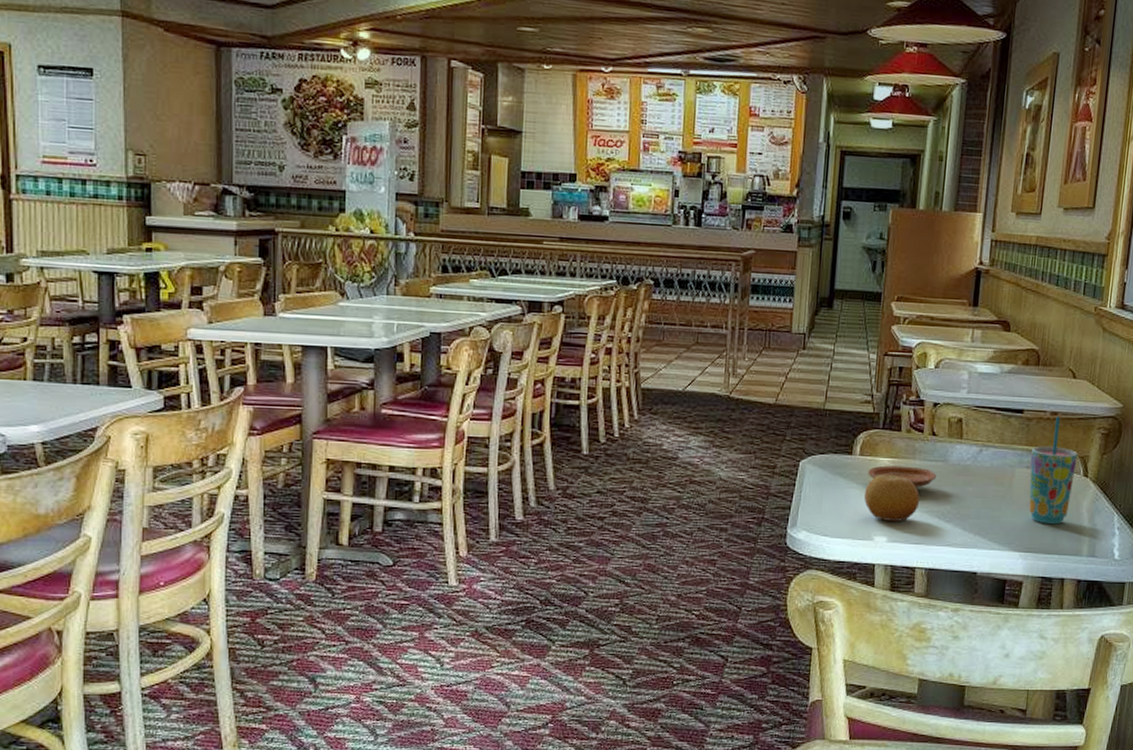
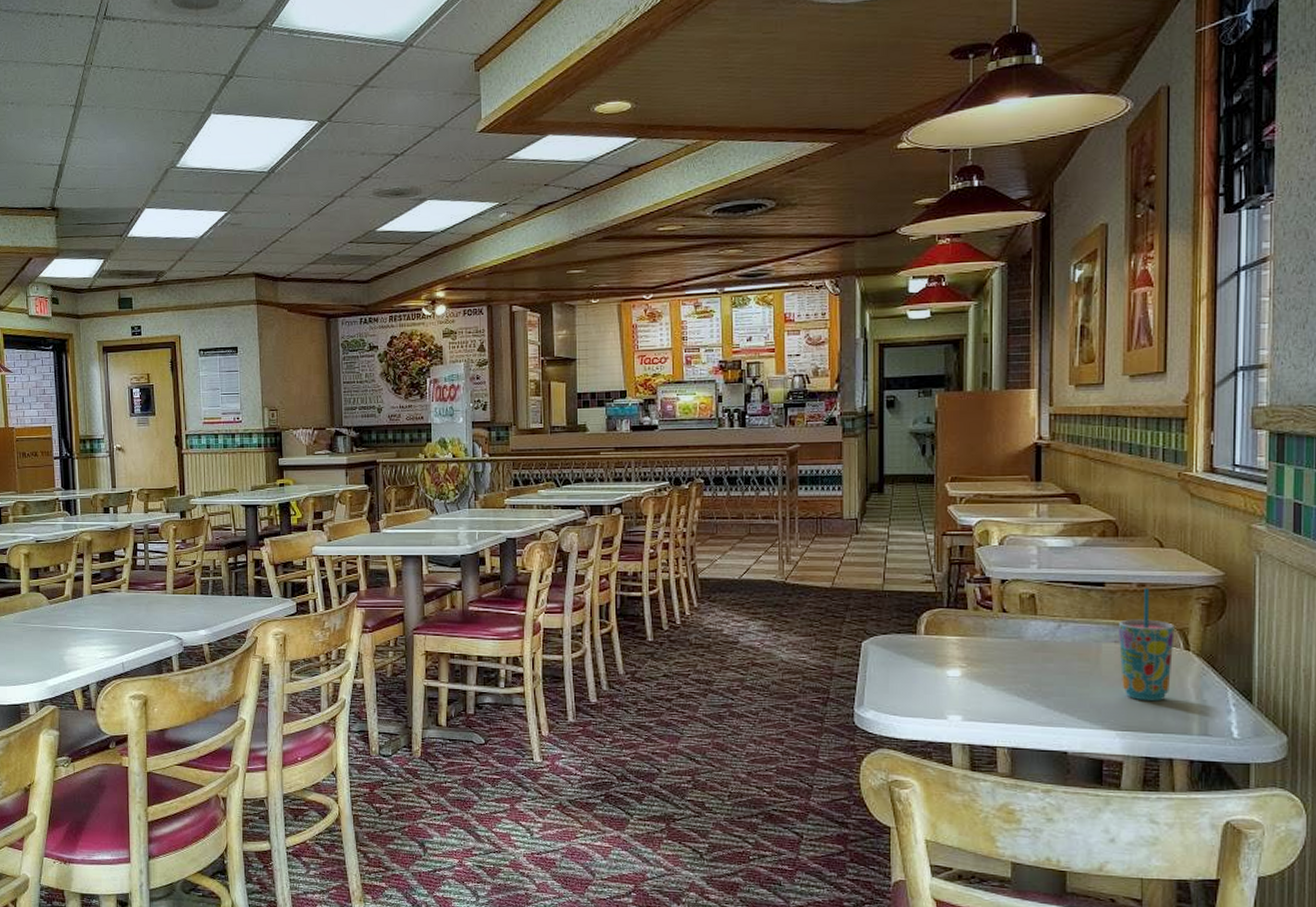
fruit: present [863,473,920,521] -> none [932,652,995,700]
plate: present [868,465,937,488] -> none [935,644,1012,666]

